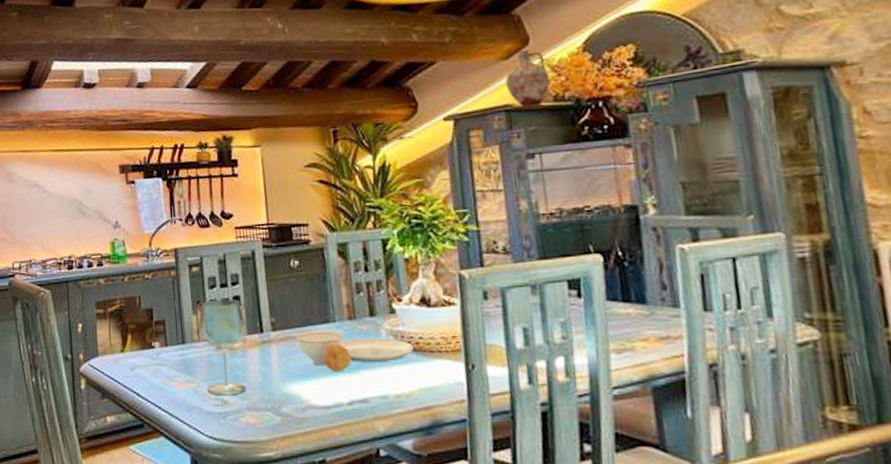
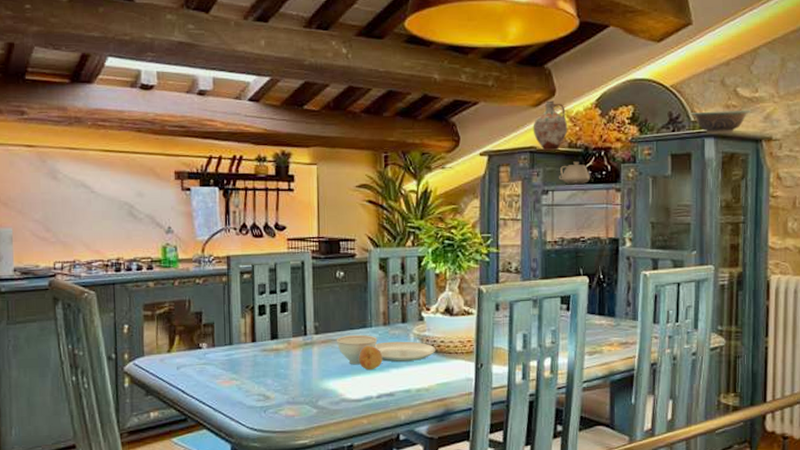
wine glass: present [198,299,247,396] -> none [246,304,292,392]
teapot: none [545,116,588,144] -> present [558,161,590,185]
decorative bowl: none [716,31,808,68] -> present [691,111,752,135]

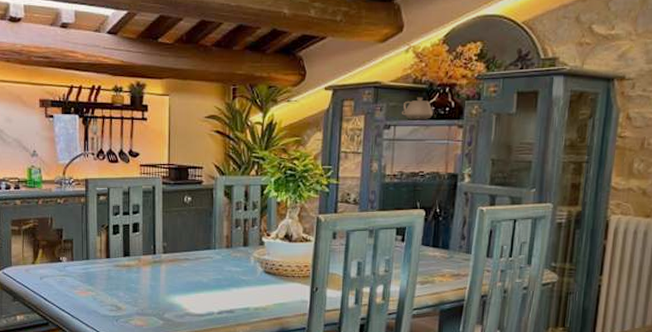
bowl: present [336,334,378,365] -> none [182,255,221,283]
fruit: present [359,346,383,371] -> none [203,266,225,289]
plate: present [374,341,436,362] -> none [217,263,275,283]
ceramic jug: present [533,100,568,151] -> none [378,36,414,86]
decorative bowl: present [691,111,752,135] -> none [541,48,606,73]

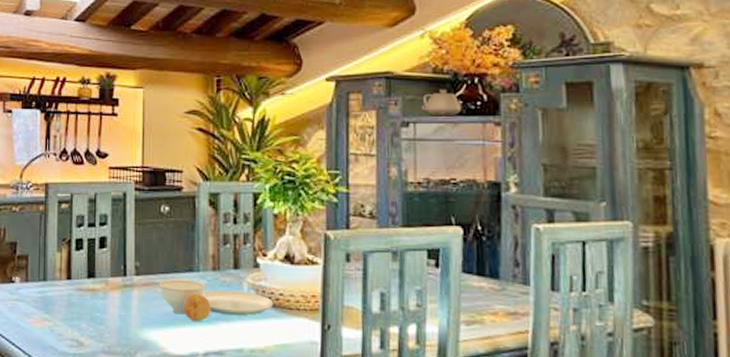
bowl: none [182,255,221,283] -> present [158,278,206,315]
fruit: none [203,266,225,289] -> present [184,293,211,322]
plate: none [217,263,275,283] -> present [202,289,274,316]

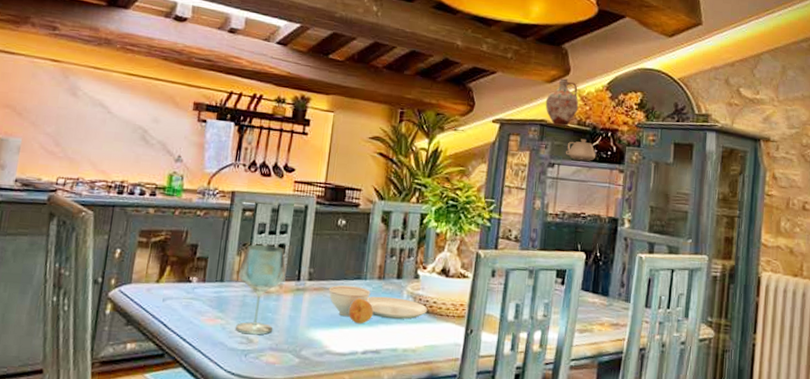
wine glass: none [61,238,111,337] -> present [235,244,286,335]
ceramic jug: none [388,20,432,77] -> present [545,78,579,127]

